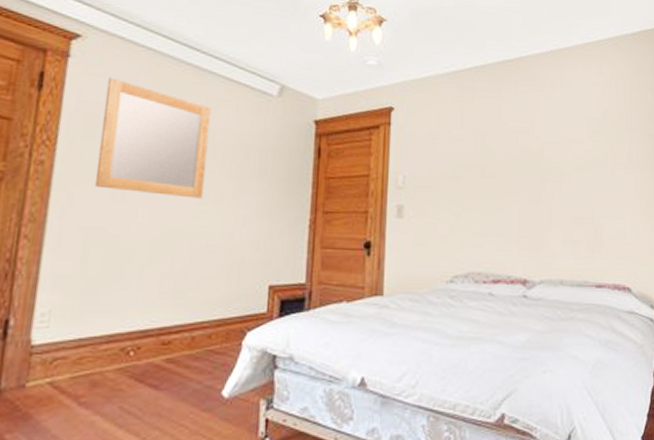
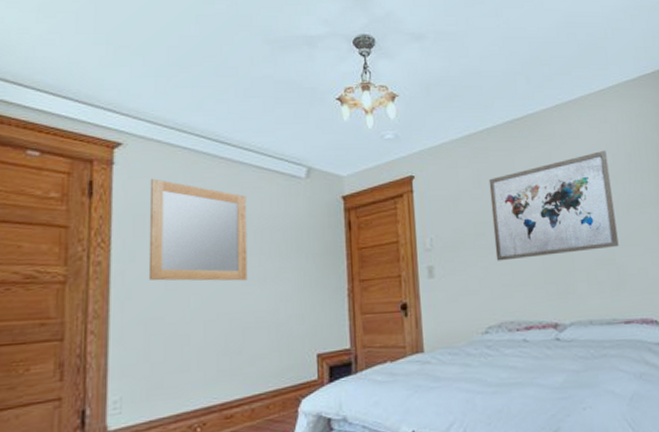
wall art: none [470,103,599,208] -> present [488,150,619,261]

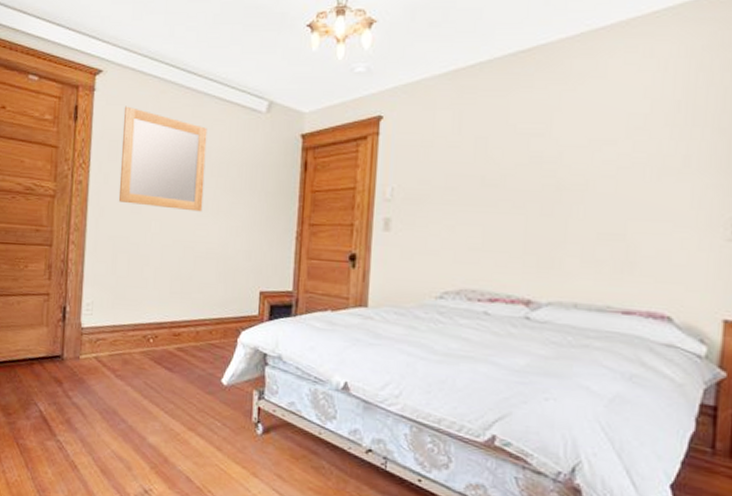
wall art: present [488,150,619,261] -> none [466,94,643,222]

